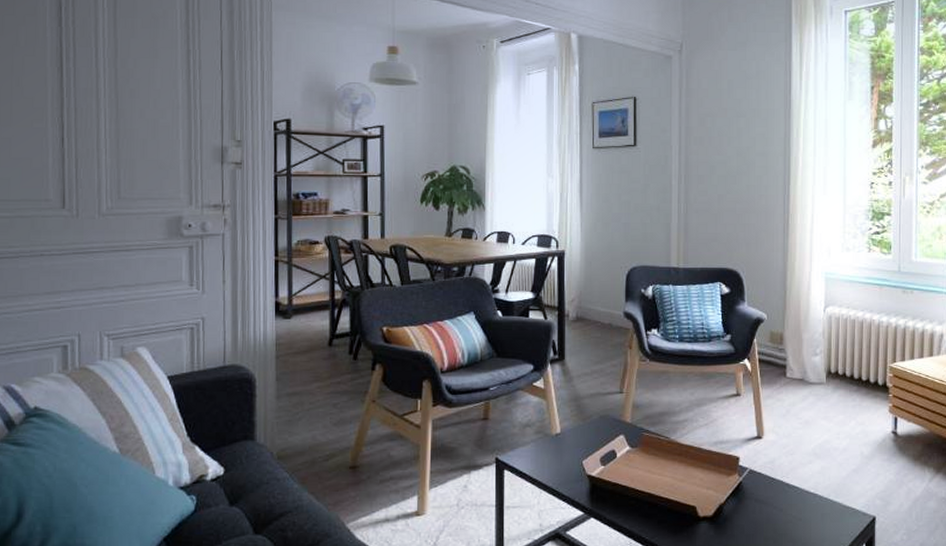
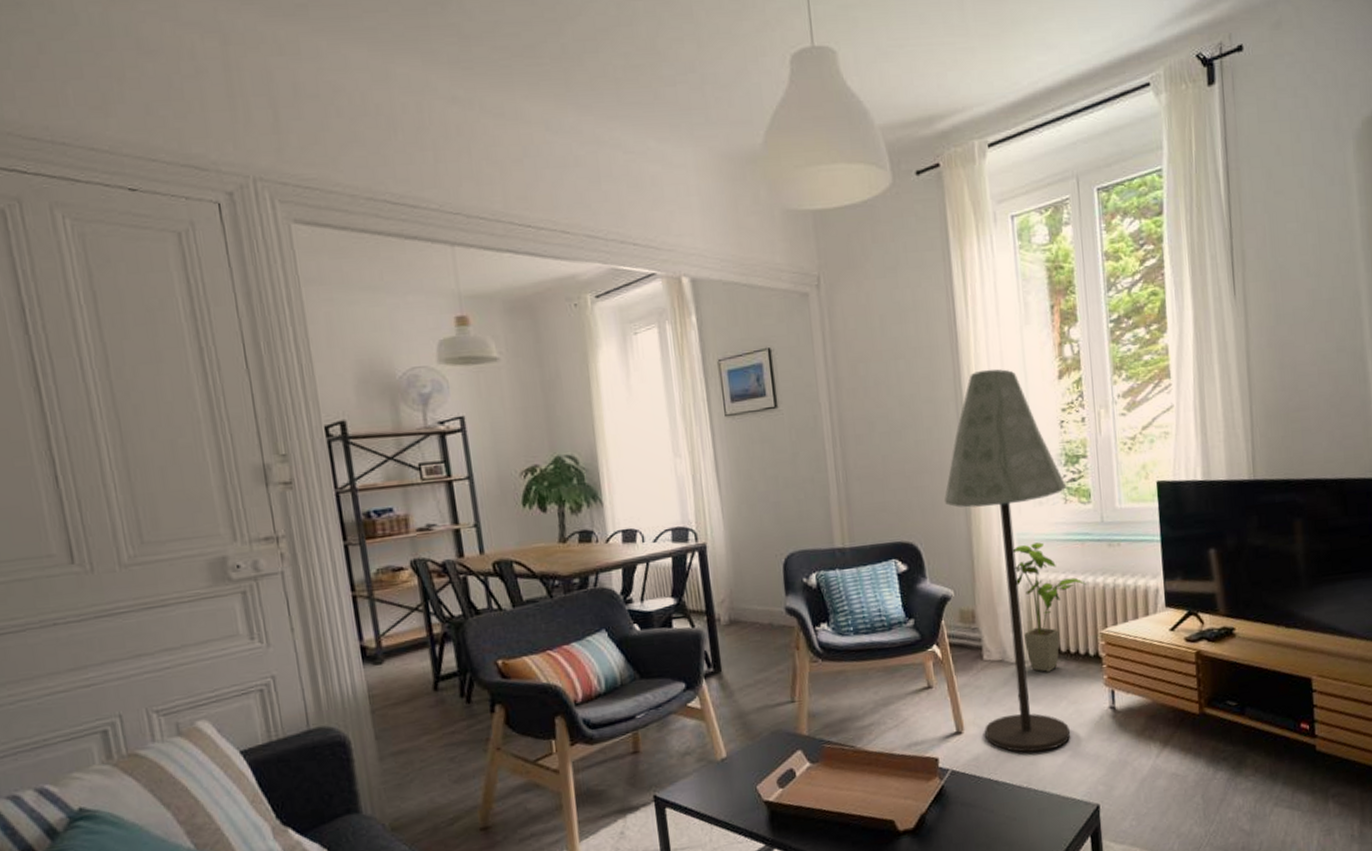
floor lamp: none [766,133,871,463] -> present [944,369,1071,753]
house plant: none [821,282,881,394] -> present [1013,542,1086,672]

